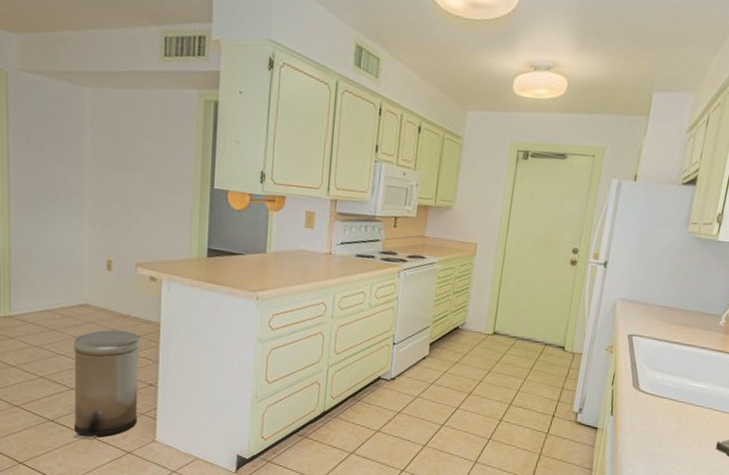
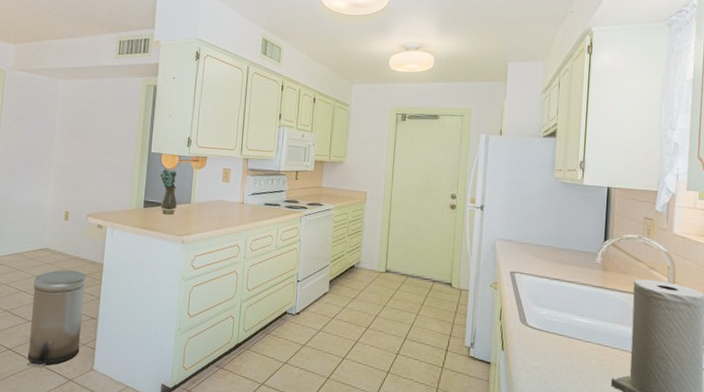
vase: none [226,207,250,267] -> present [159,167,177,216]

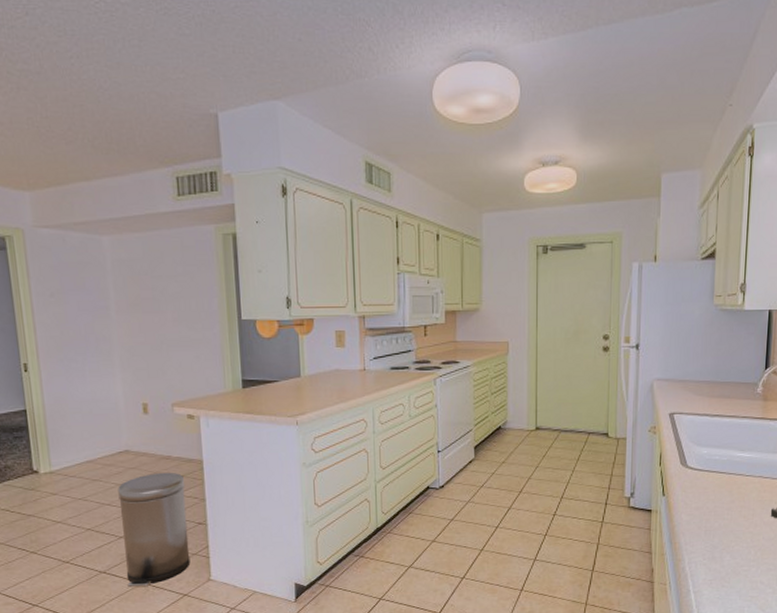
vase: present [159,167,177,216] -> none [256,336,284,394]

